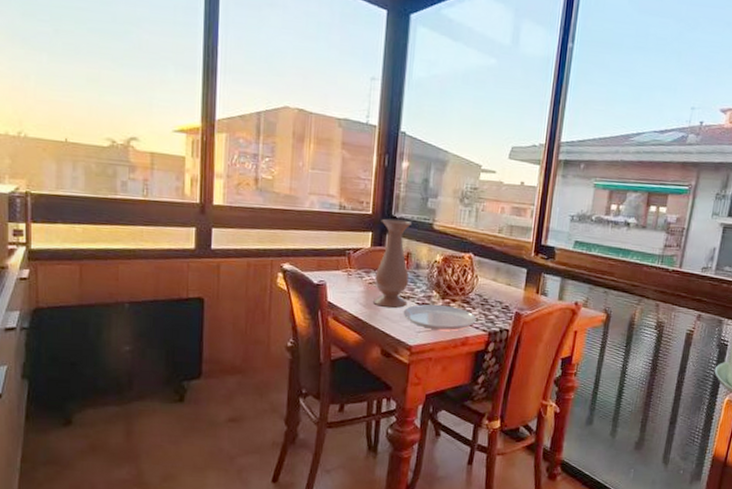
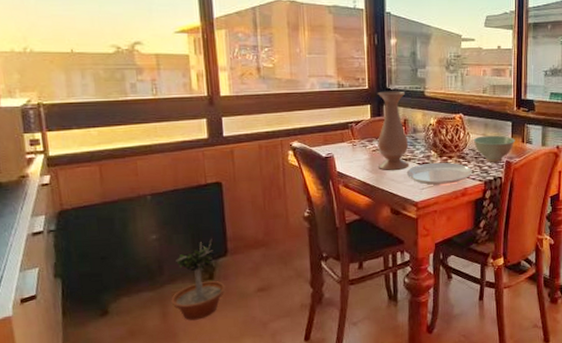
potted tree: none [137,358,195,444] -> present [171,239,226,321]
bowl: none [481,280,529,312] -> present [473,135,515,162]

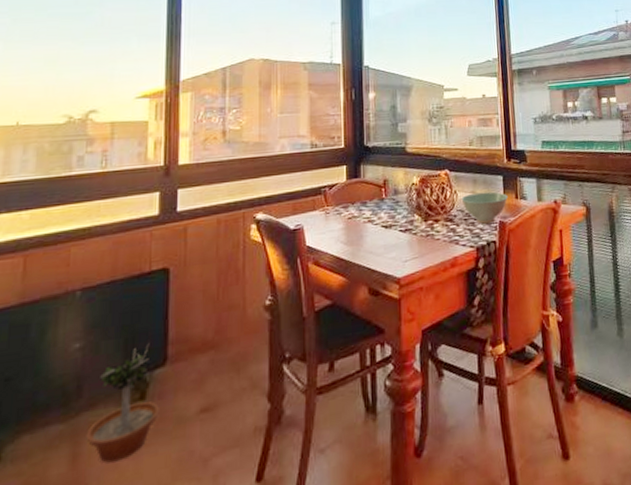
vase: present [377,91,410,170] -> none [354,148,390,241]
plate: present [406,162,472,185] -> none [386,227,462,256]

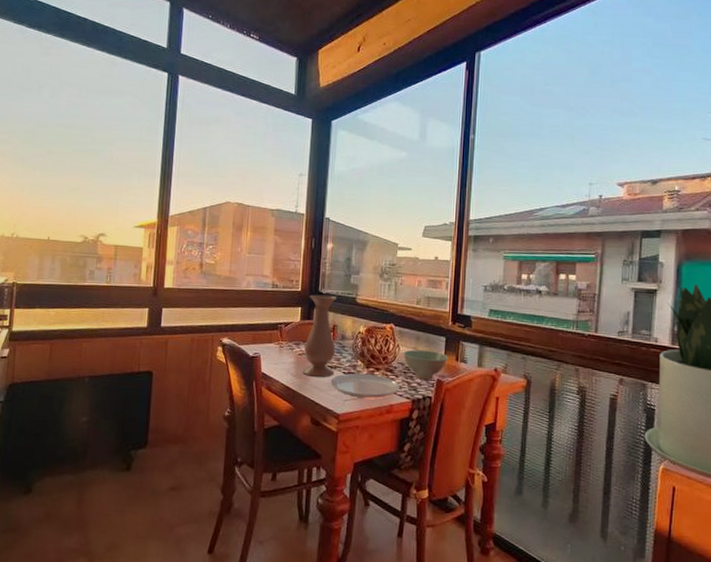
potted tree: present [86,343,160,463] -> none [88,428,140,512]
vase: none [354,148,390,241] -> present [303,294,337,377]
plate: none [386,227,462,256] -> present [330,373,400,399]

